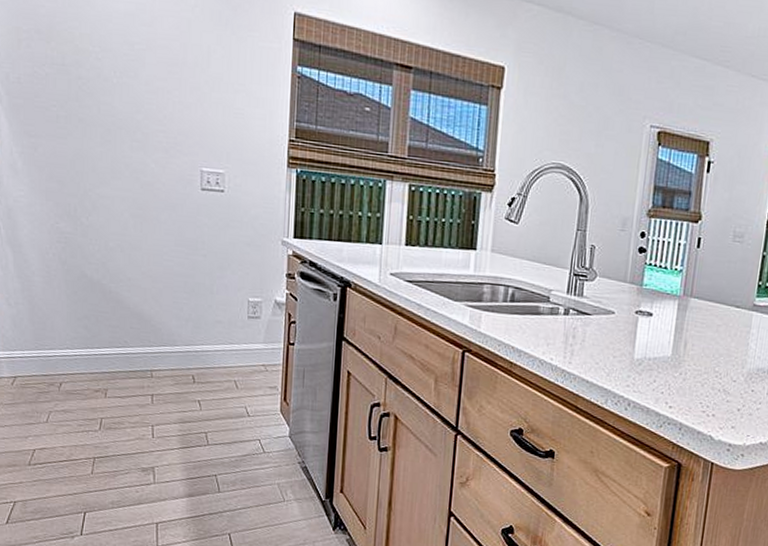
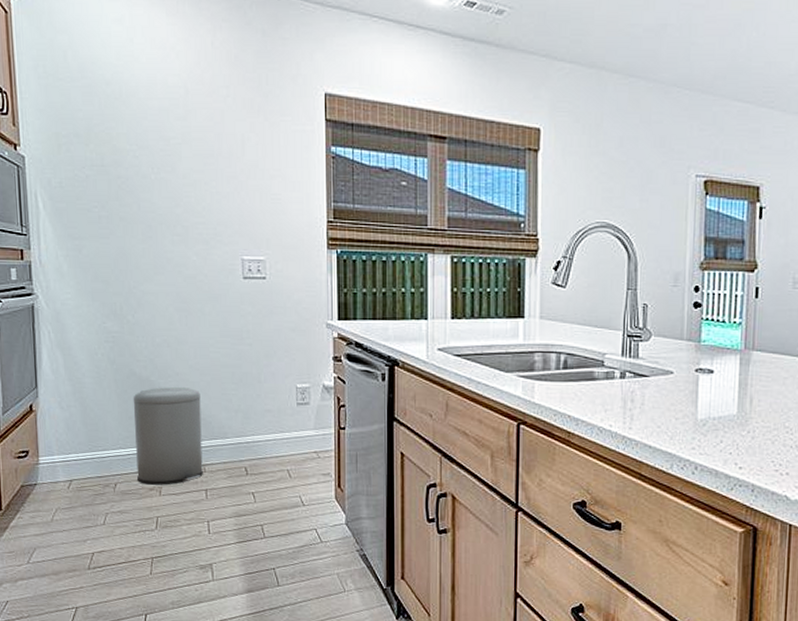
pedal bin: none [82,291,152,388] -> present [133,387,203,485]

